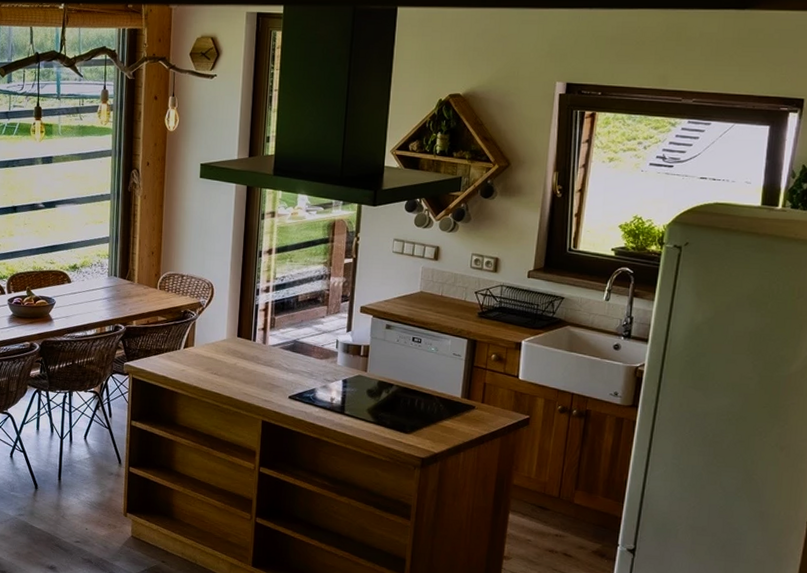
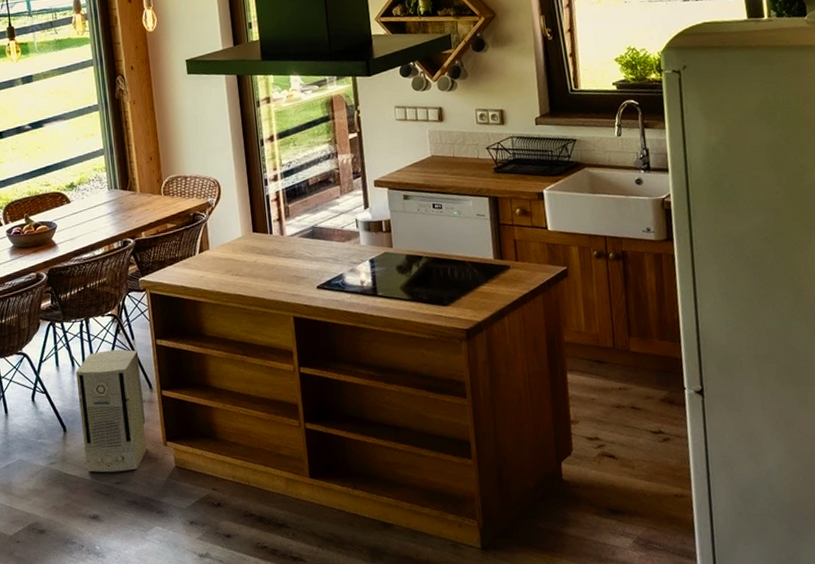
air purifier: none [51,423,113,533] -> present [76,349,147,473]

